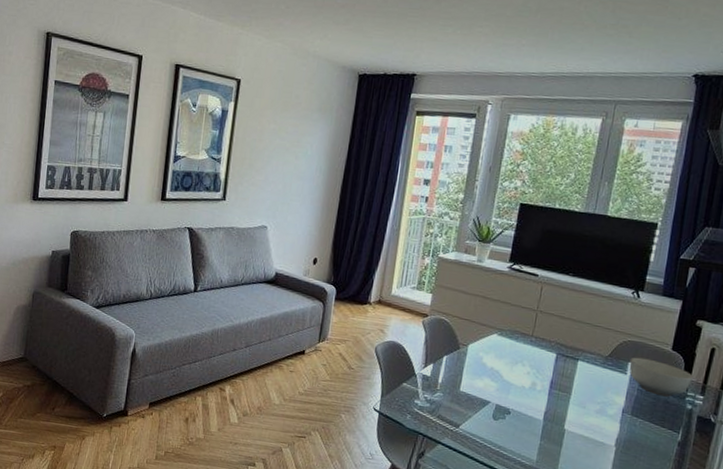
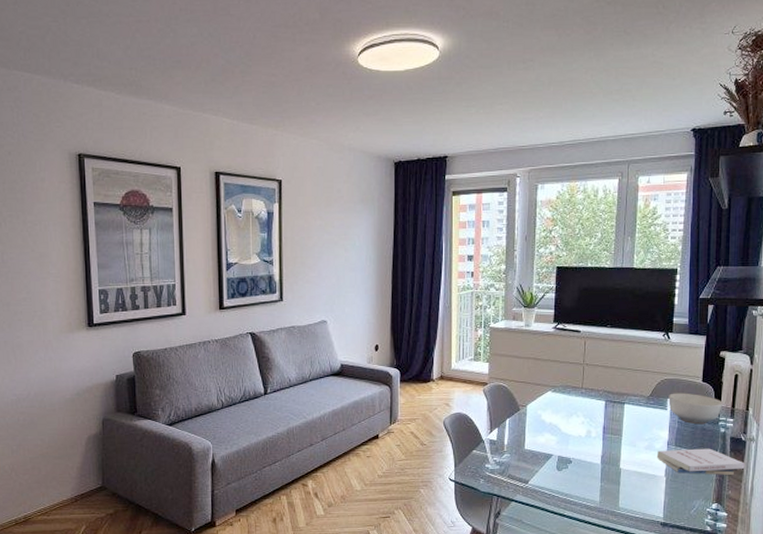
books: none [607,416,713,458] -> present [656,448,746,475]

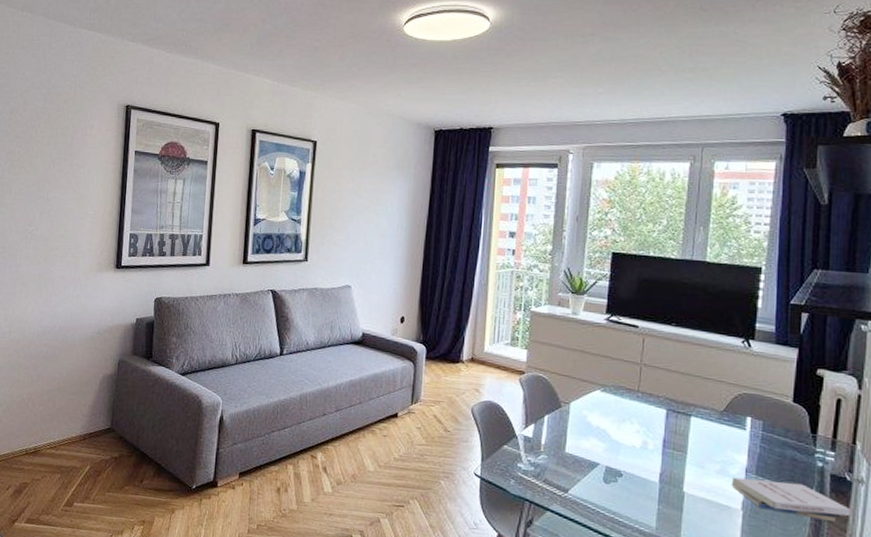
bowl: present [668,393,724,425] -> none [748,411,822,454]

